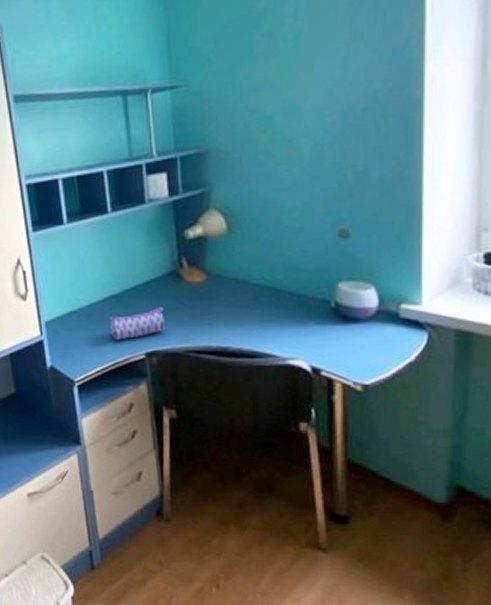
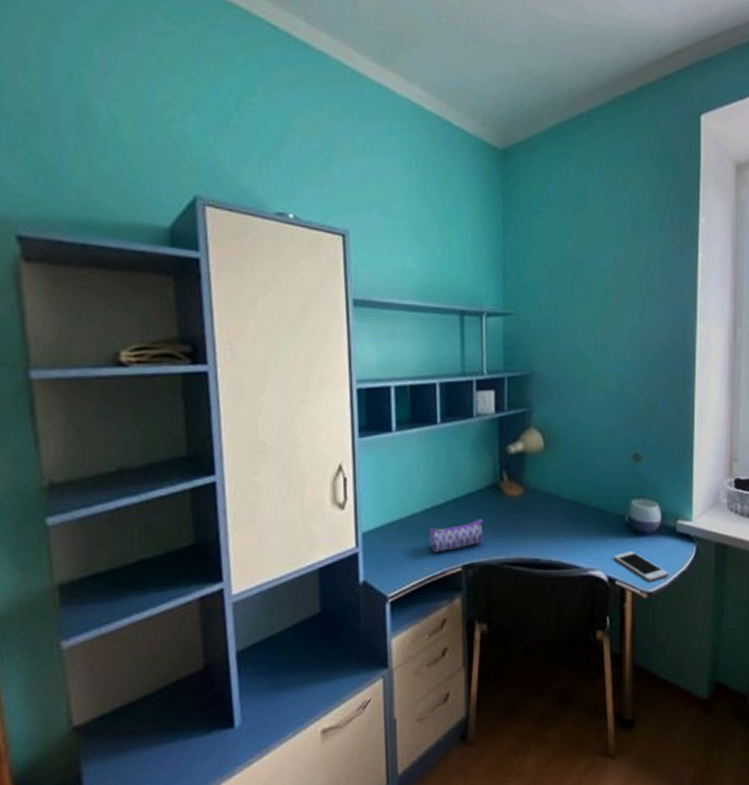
cell phone: none [317,338,390,373] -> present [613,550,669,582]

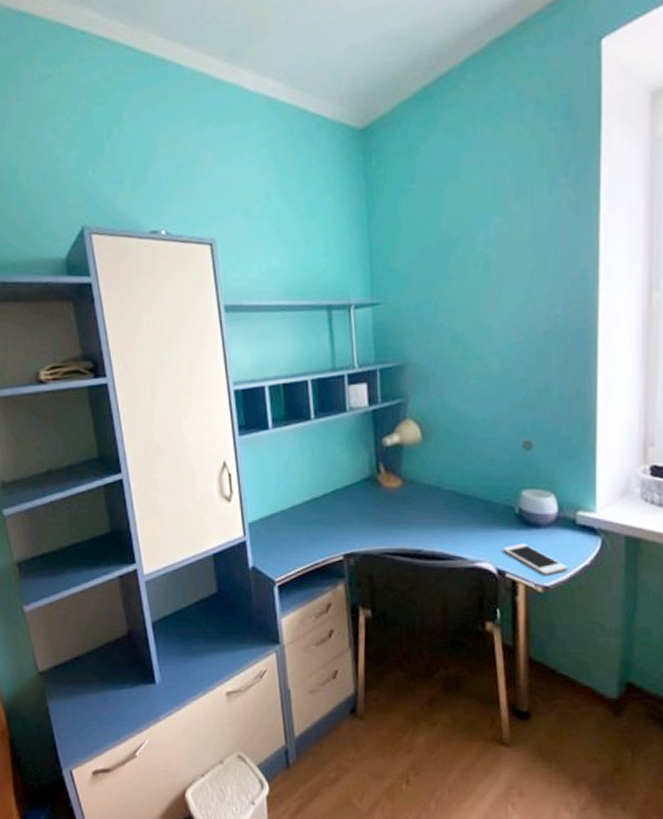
pencil case: present [430,518,484,553] -> none [310,510,364,542]

